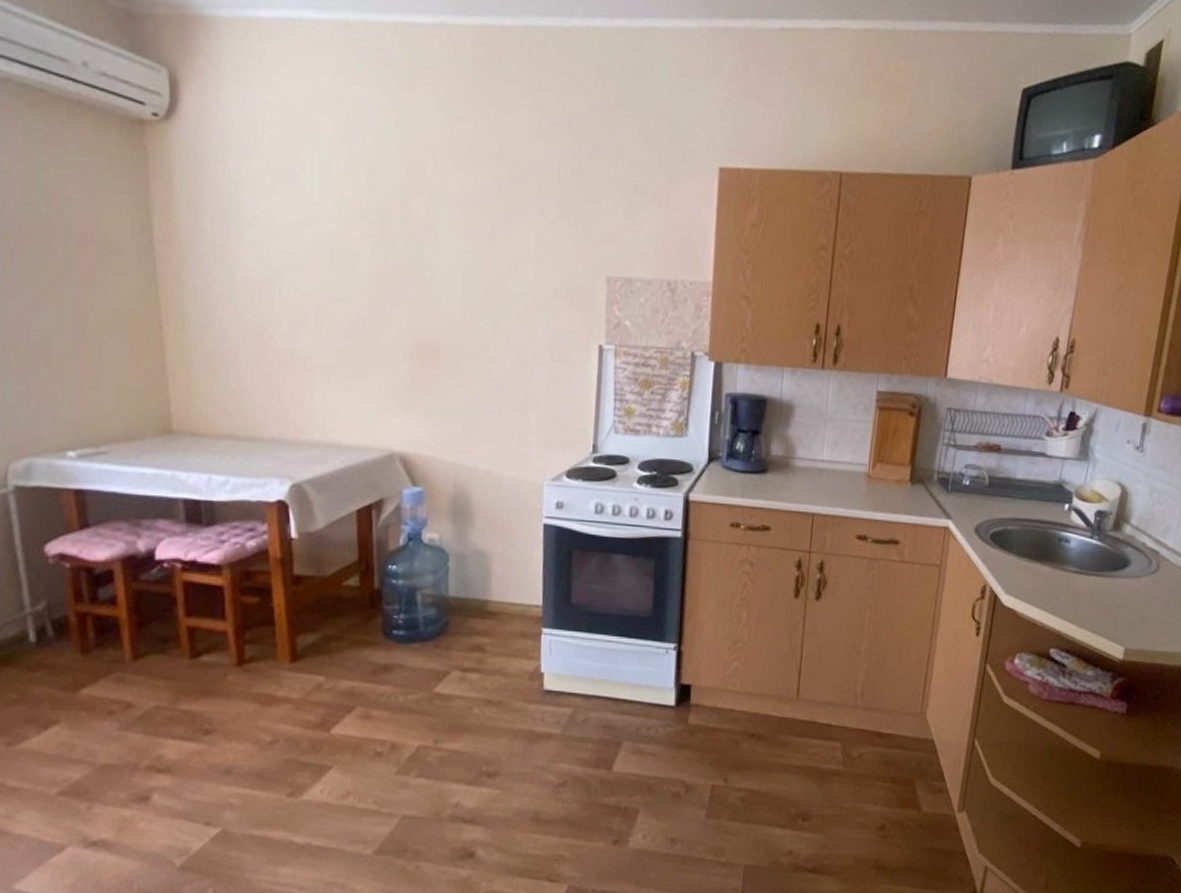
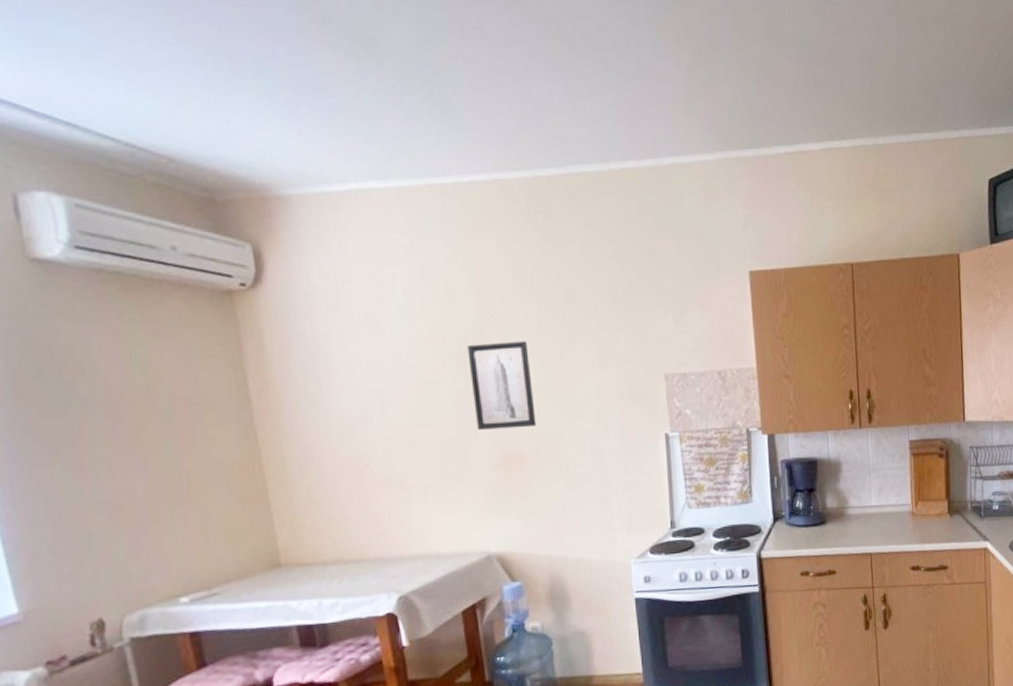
wall art: none [390,214,458,318] -> present [467,341,536,430]

